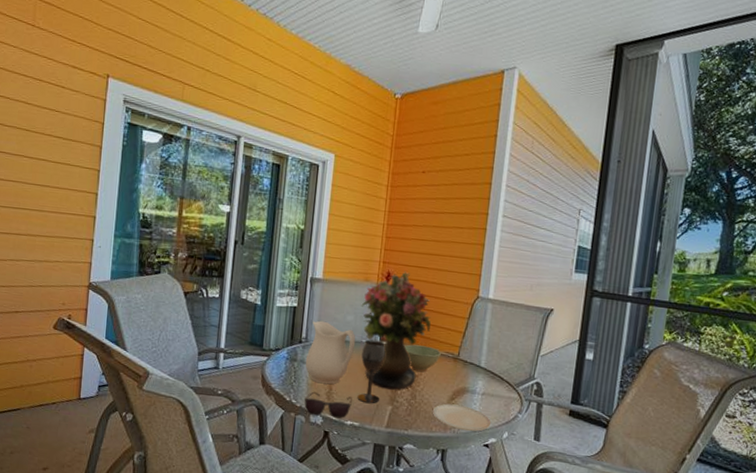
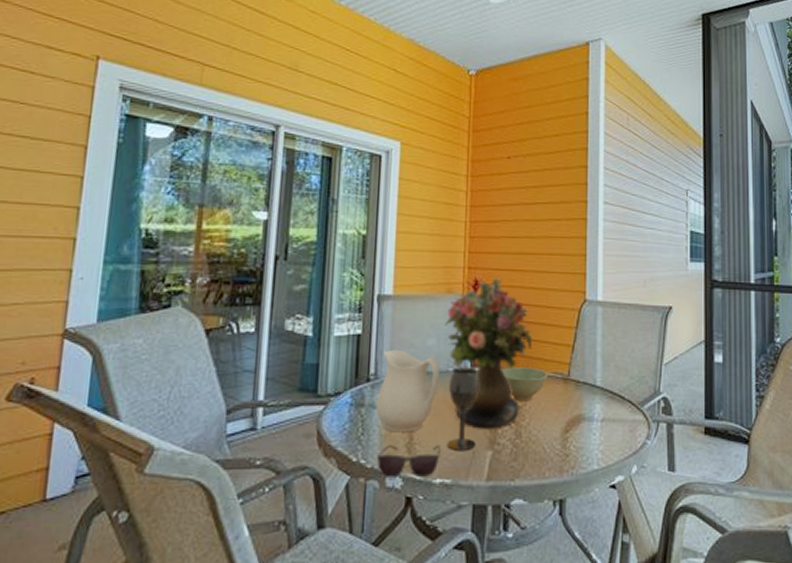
plate: present [433,403,491,432] -> none [544,438,616,471]

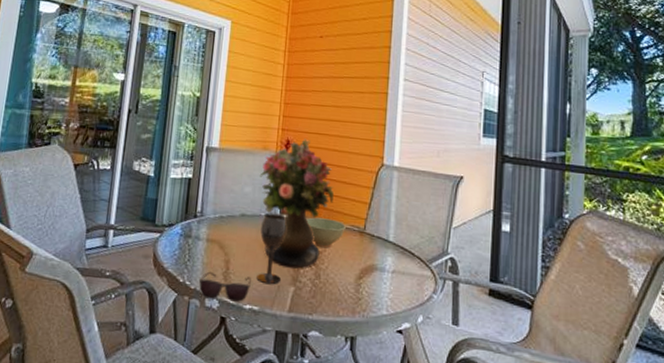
pitcher: present [375,349,441,433] -> none [200,192,255,264]

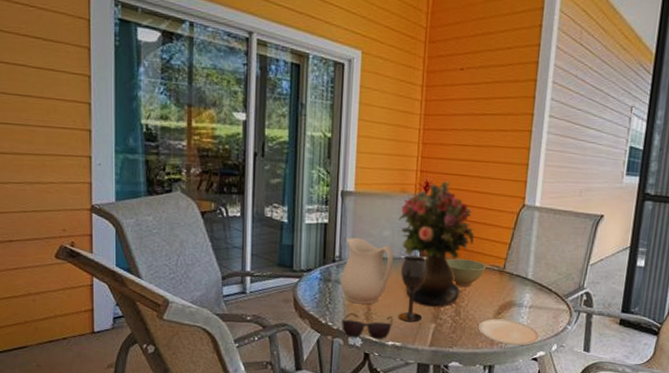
pitcher: none [200,192,255,264] -> present [340,237,394,305]
plate: none [339,283,404,316] -> present [478,318,540,346]

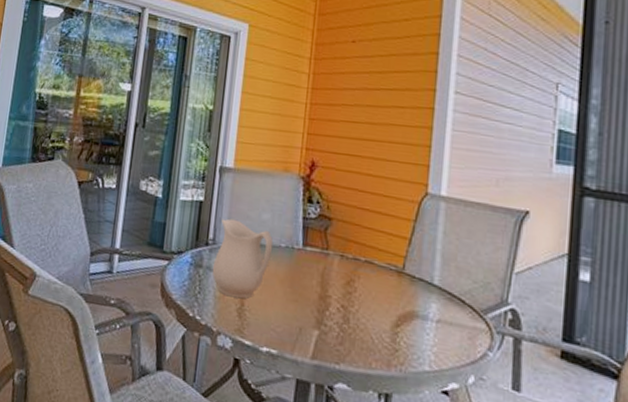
sunglasses: present [342,312,393,339] -> none [210,306,269,344]
bouquet: present [398,180,474,307] -> none [279,160,367,310]
wine glass: present [398,255,427,322] -> none [275,244,310,326]
bowl: present [446,258,486,288] -> none [333,251,381,289]
plate: present [478,318,540,346] -> none [372,331,451,372]

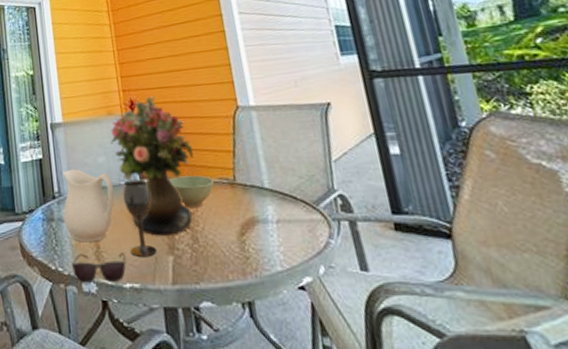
sunglasses: none [210,306,269,344] -> present [72,253,126,283]
wine glass: none [275,244,310,326] -> present [123,179,156,257]
bouquet: none [279,160,367,310] -> present [110,95,193,236]
bowl: none [333,251,381,289] -> present [169,175,214,209]

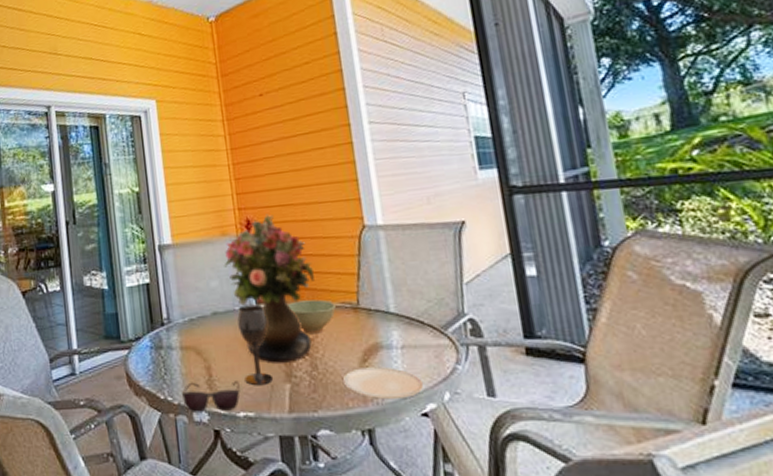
pitcher: present [62,168,115,243] -> none [172,293,228,371]
plate: none [223,240,300,273] -> present [343,366,424,400]

